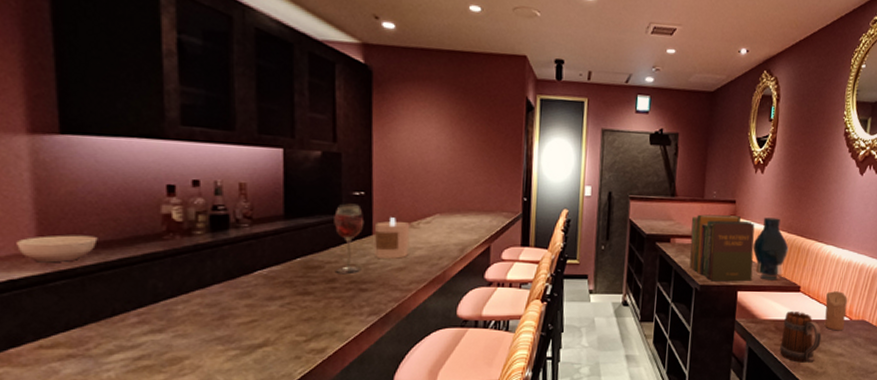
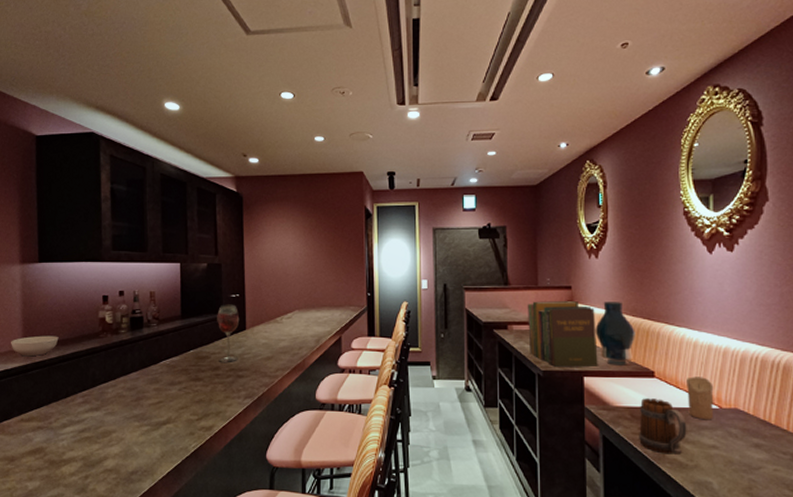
candle: present [374,217,410,260] -> none [247,314,275,351]

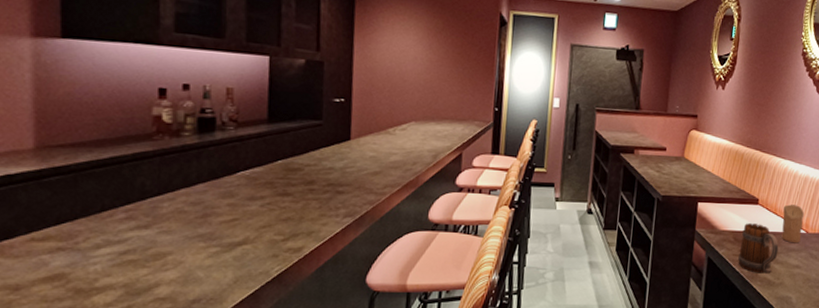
bowl: present [11,335,59,357] -> none [15,133,92,160]
wineglass: present [217,304,239,362] -> none [314,109,343,176]
books: present [527,301,598,367] -> none [652,127,716,193]
vase: present [595,302,635,366] -> none [713,132,748,193]

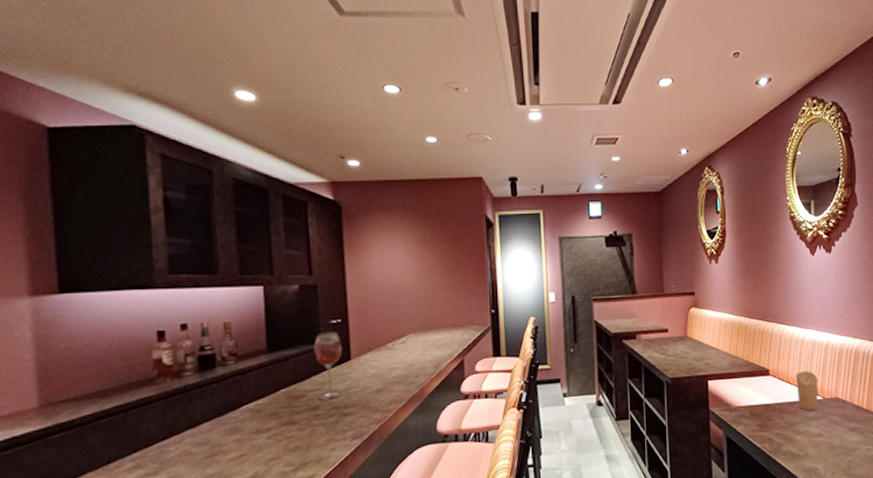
wineglass: none [314,109,343,176] -> present [314,331,341,400]
beer mug: present [738,222,779,274] -> none [757,394,798,447]

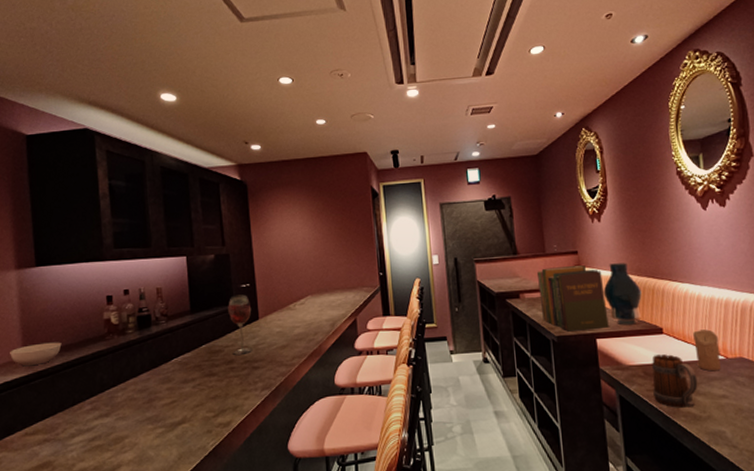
bowl: none [19,386,94,418] -> present [10,342,62,367]
books: none [654,307,720,373] -> present [536,265,609,331]
vase: none [717,305,752,367] -> present [603,263,642,325]
beer mug: none [757,394,798,447] -> present [652,353,698,408]

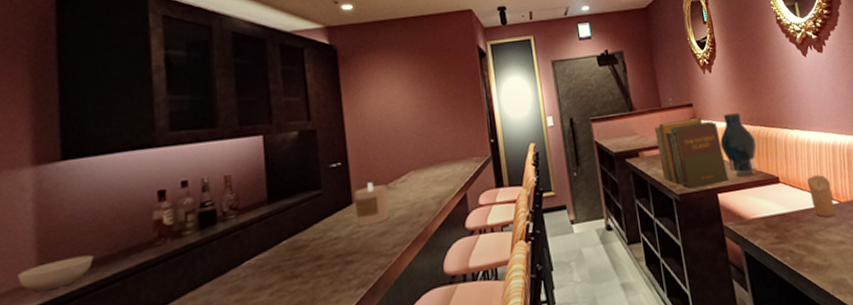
wineglass: present [228,294,252,355] -> none [314,175,344,249]
candle: none [259,302,290,340] -> present [353,182,390,227]
beer mug: present [652,353,698,408] -> none [772,203,817,259]

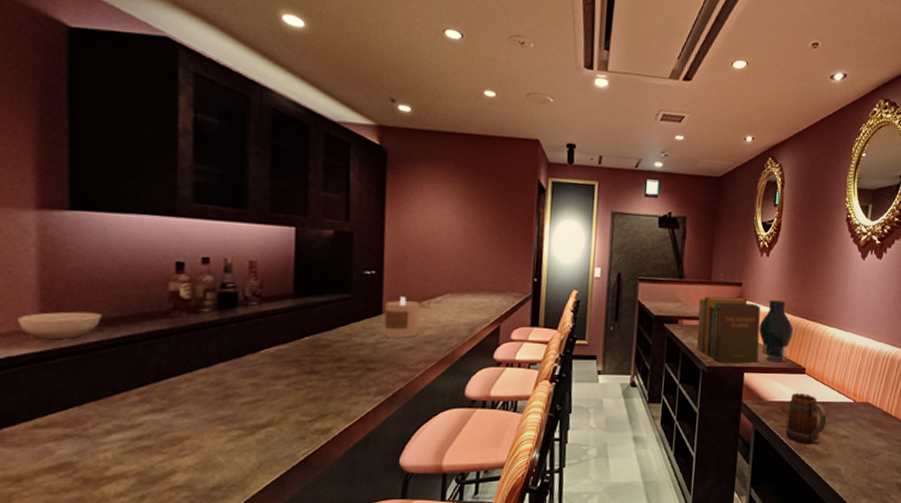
beer mug: none [772,203,817,259] -> present [785,392,827,445]
candle: present [807,175,836,218] -> none [829,373,852,413]

